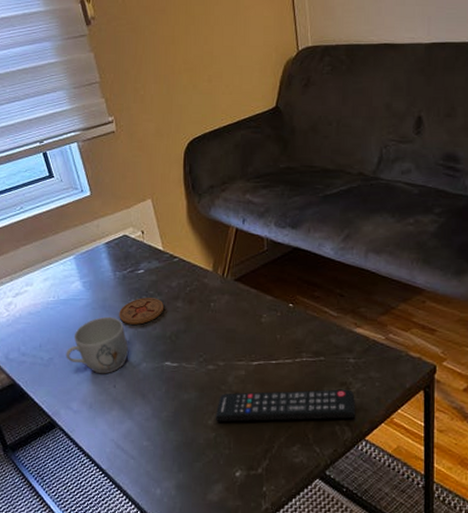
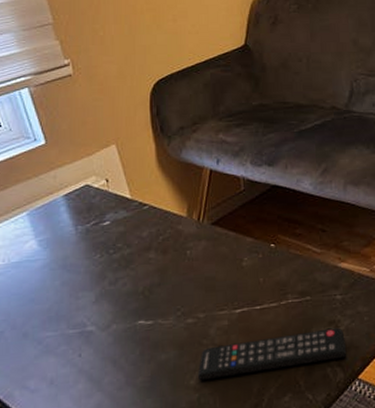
mug: present [66,316,129,374] -> none [19,276,96,344]
coaster: present [119,297,165,325] -> none [83,251,135,283]

